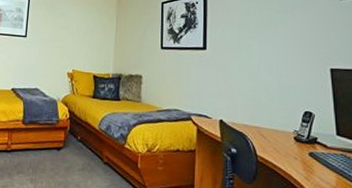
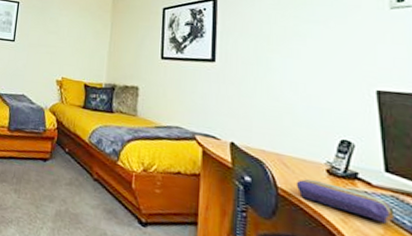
pencil case: none [271,146,344,178] -> present [296,179,395,224]

